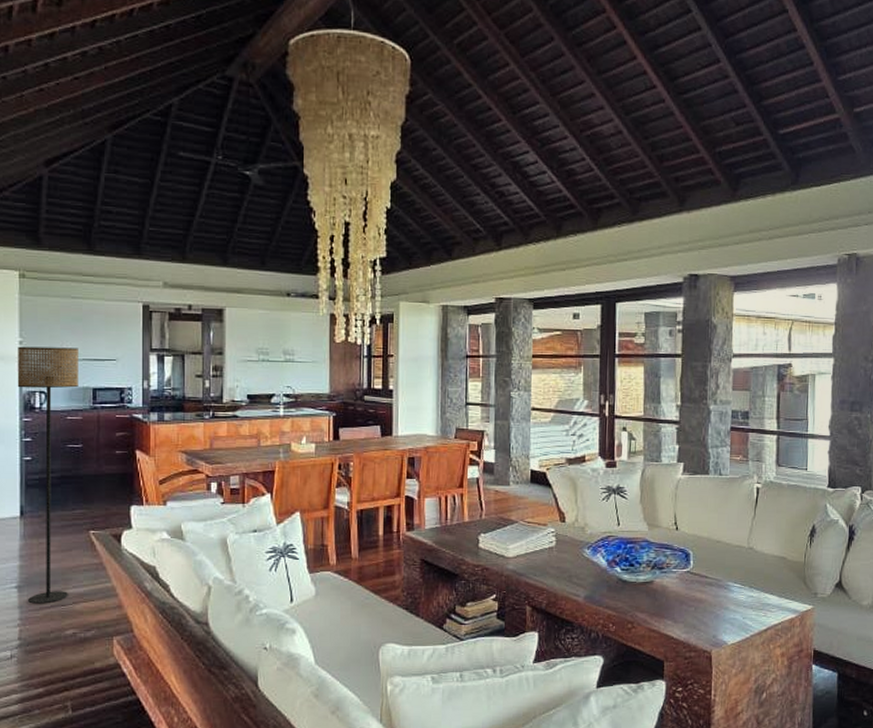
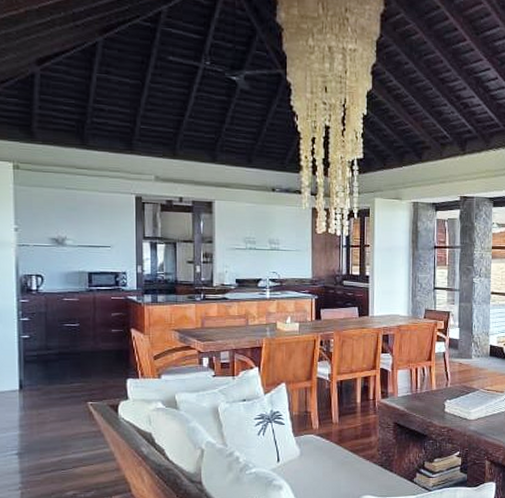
floor lamp: present [17,346,79,604] -> none [13,233,74,469]

